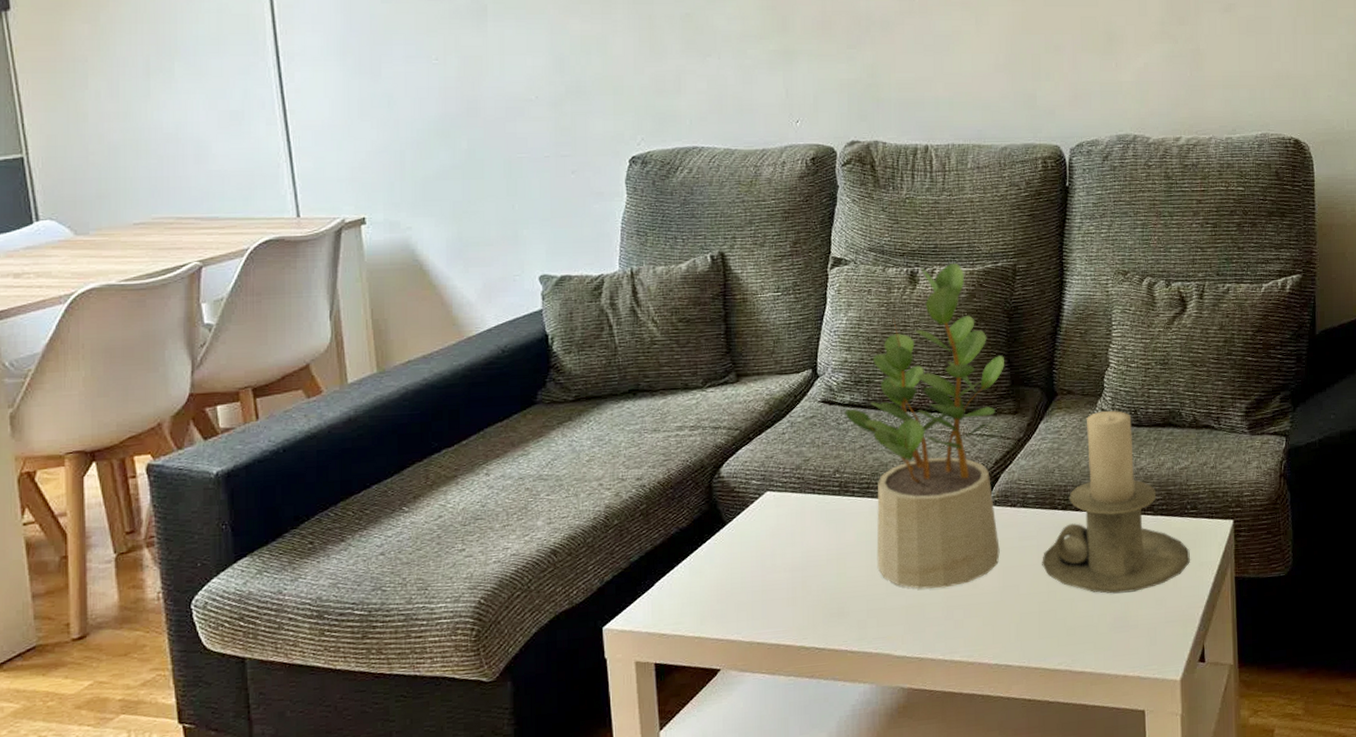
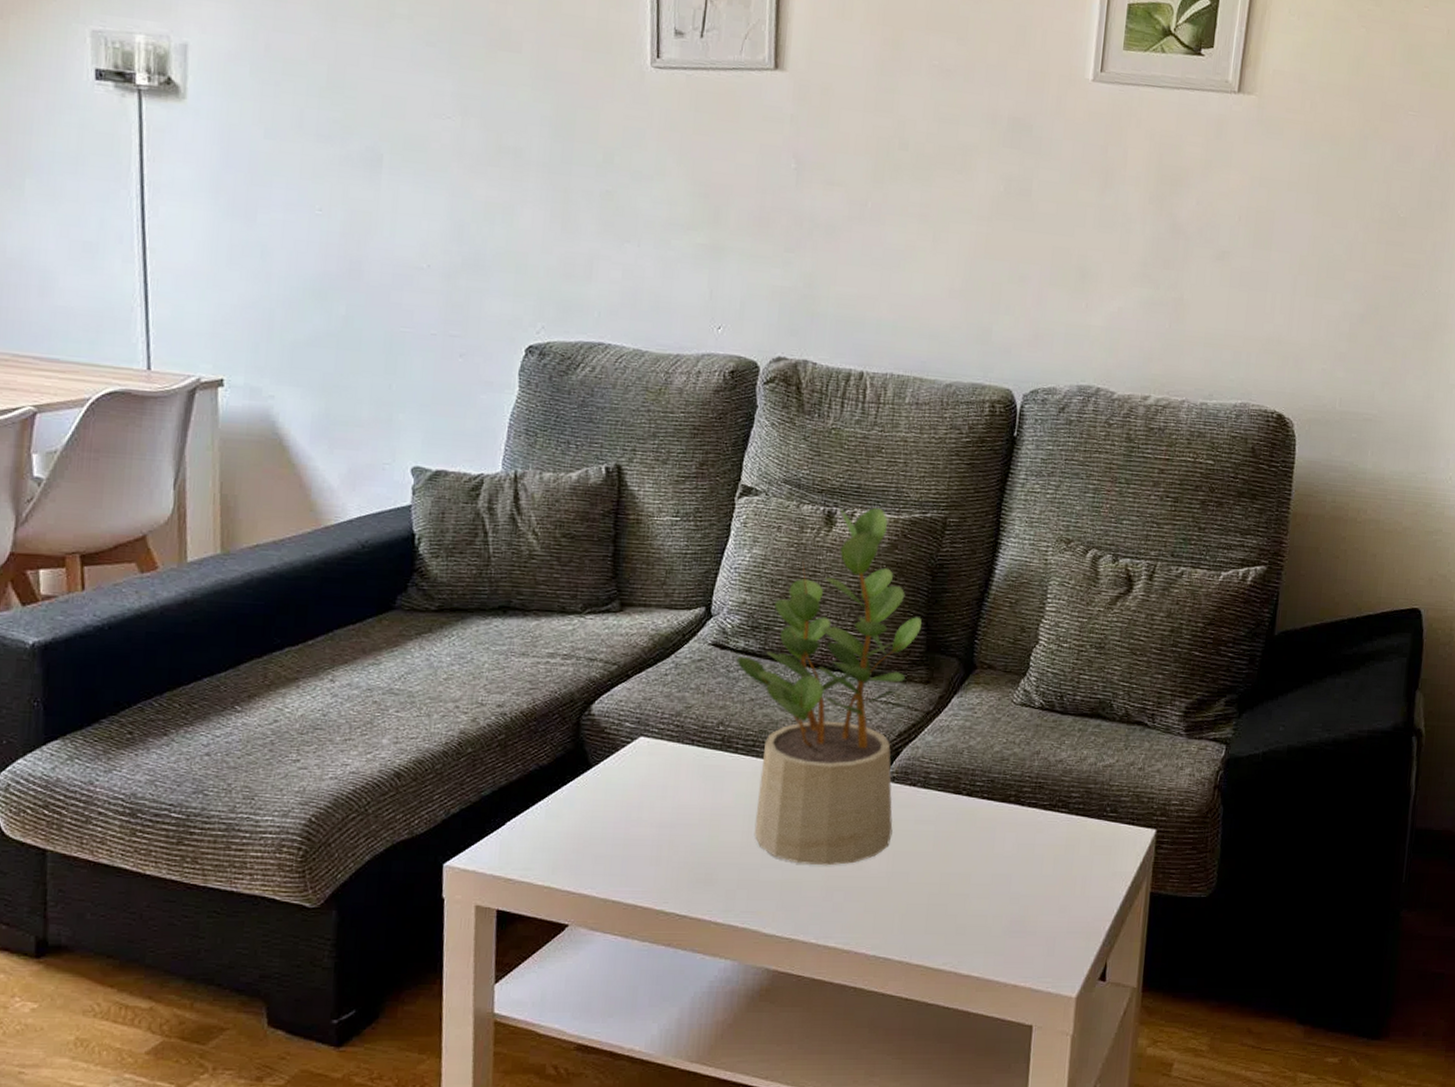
candle holder: present [1042,410,1191,594] -> none [937,692,1104,895]

